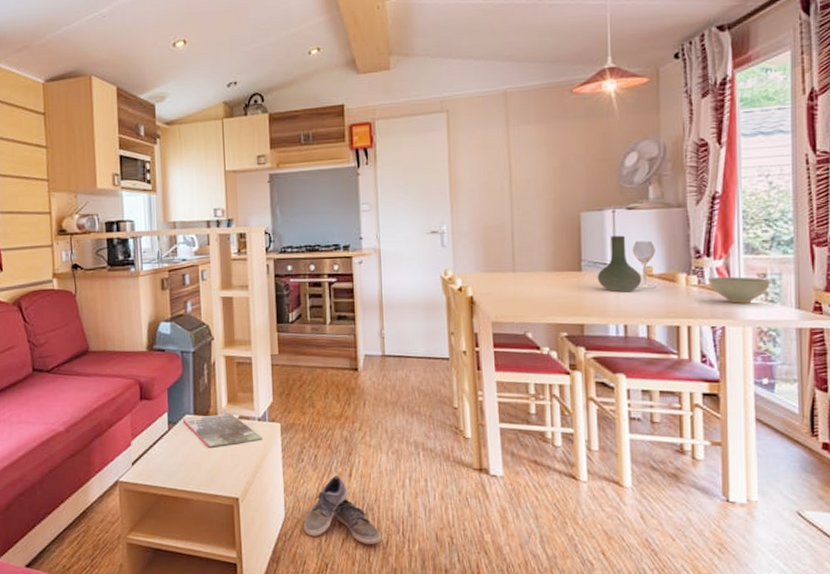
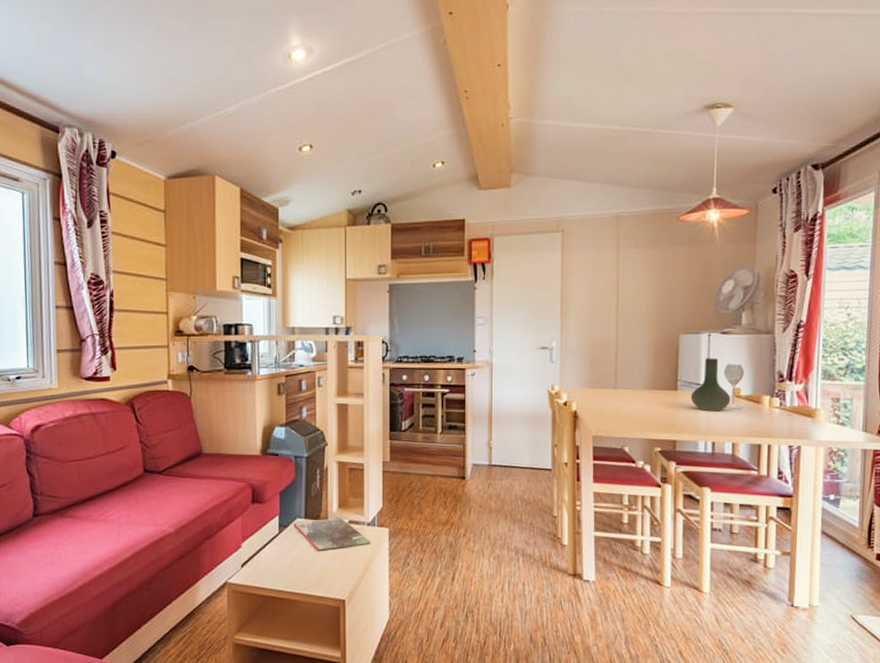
shoe: present [303,475,381,545] -> none [406,578,479,645]
bowl: present [707,276,771,303] -> none [788,400,844,425]

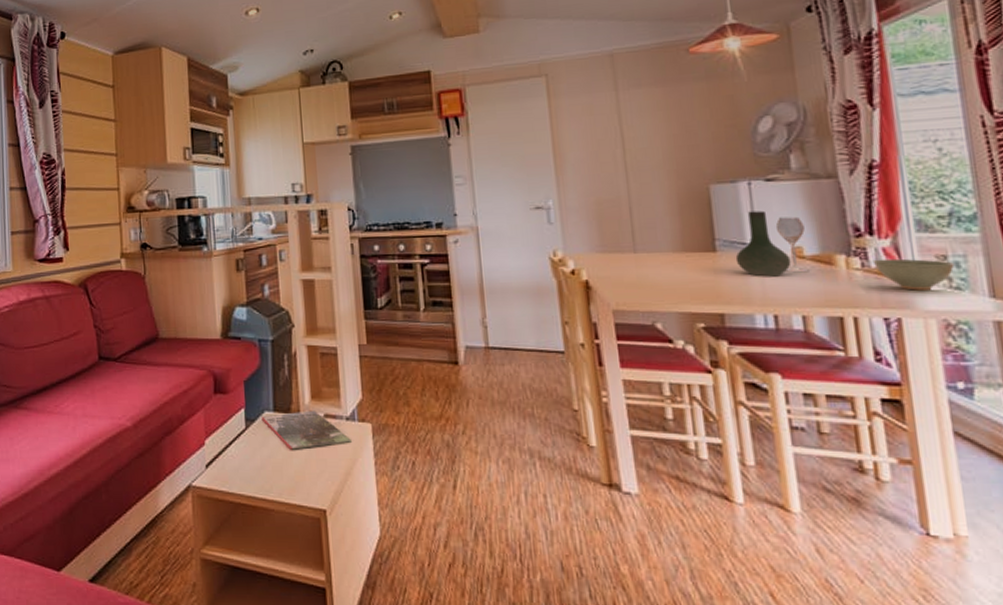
bowl: none [788,400,844,425] -> present [872,258,955,291]

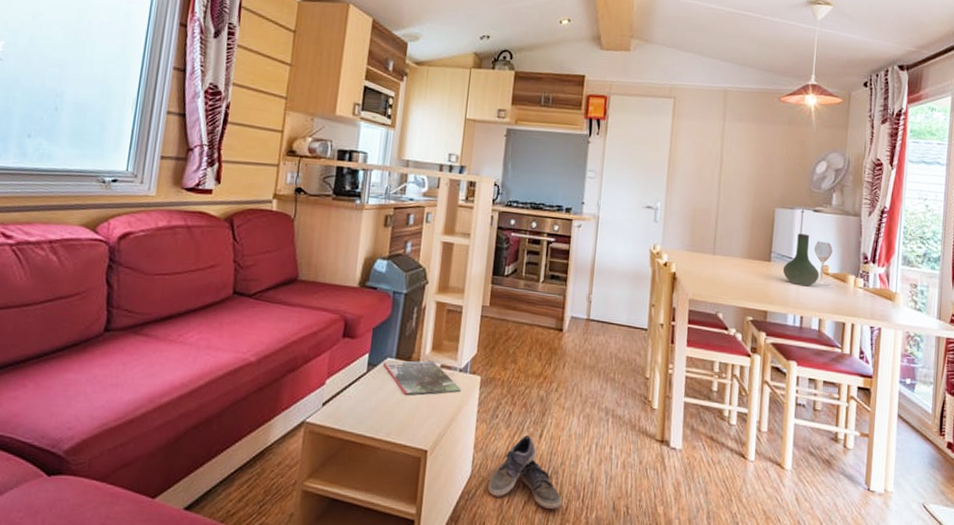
shoe: none [402,486,495,573] -> present [487,434,562,510]
bowl: present [872,258,955,291] -> none [871,282,921,309]

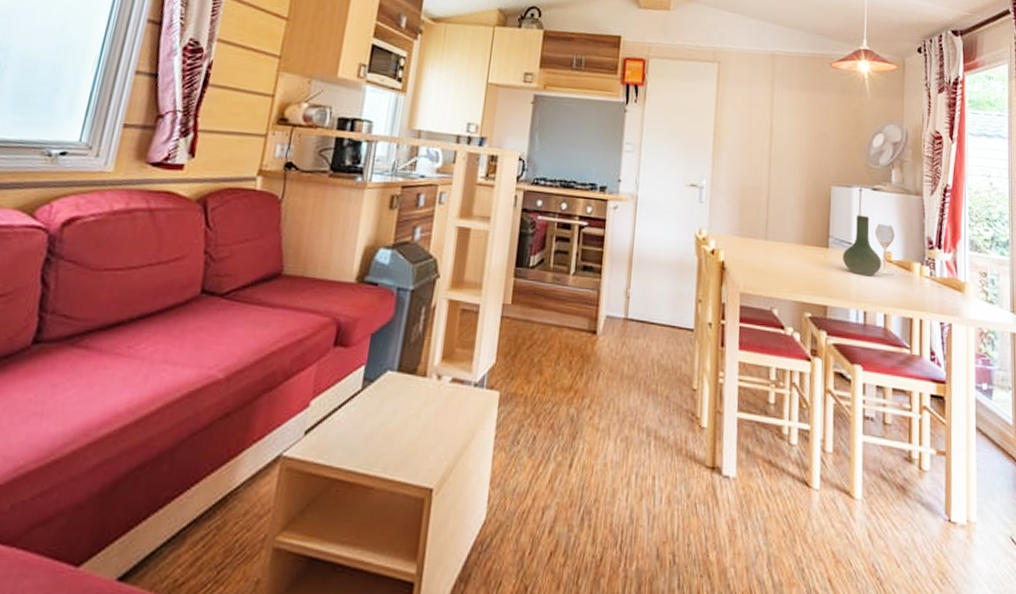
magazine: present [383,360,461,395] -> none [382,373,475,418]
shoe: present [487,434,562,510] -> none [505,464,595,562]

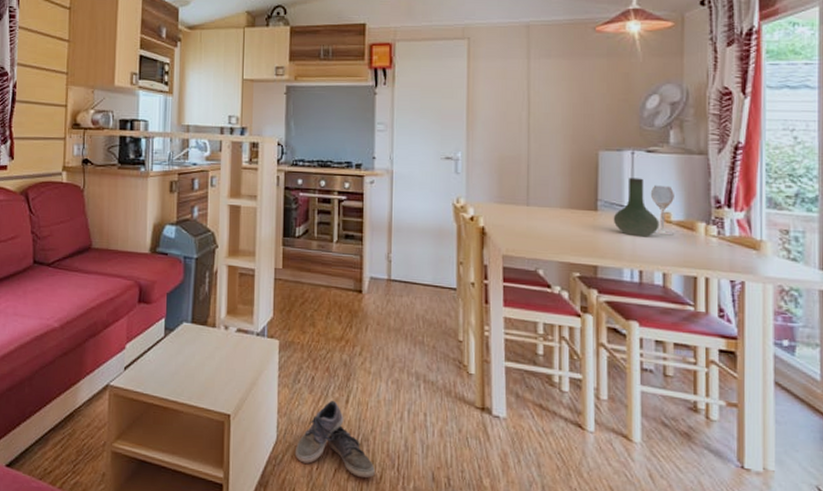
shoe: none [505,464,595,562] -> present [294,400,375,478]

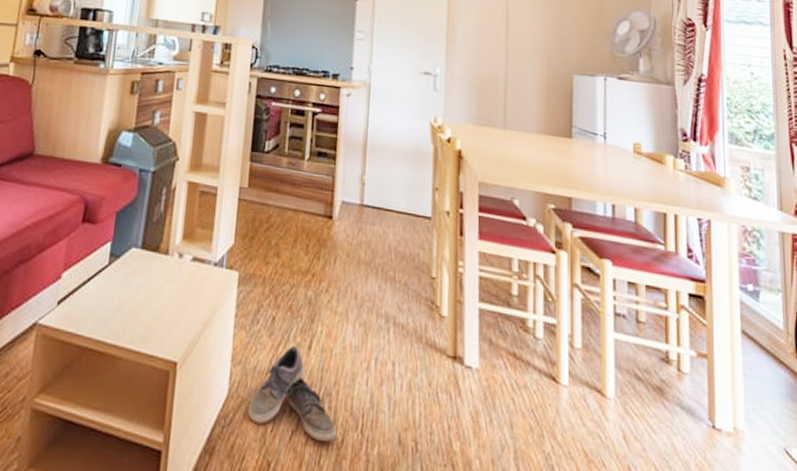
vase: present [613,177,660,237] -> none [587,104,631,169]
wineglass: present [650,185,674,236] -> none [622,114,644,168]

